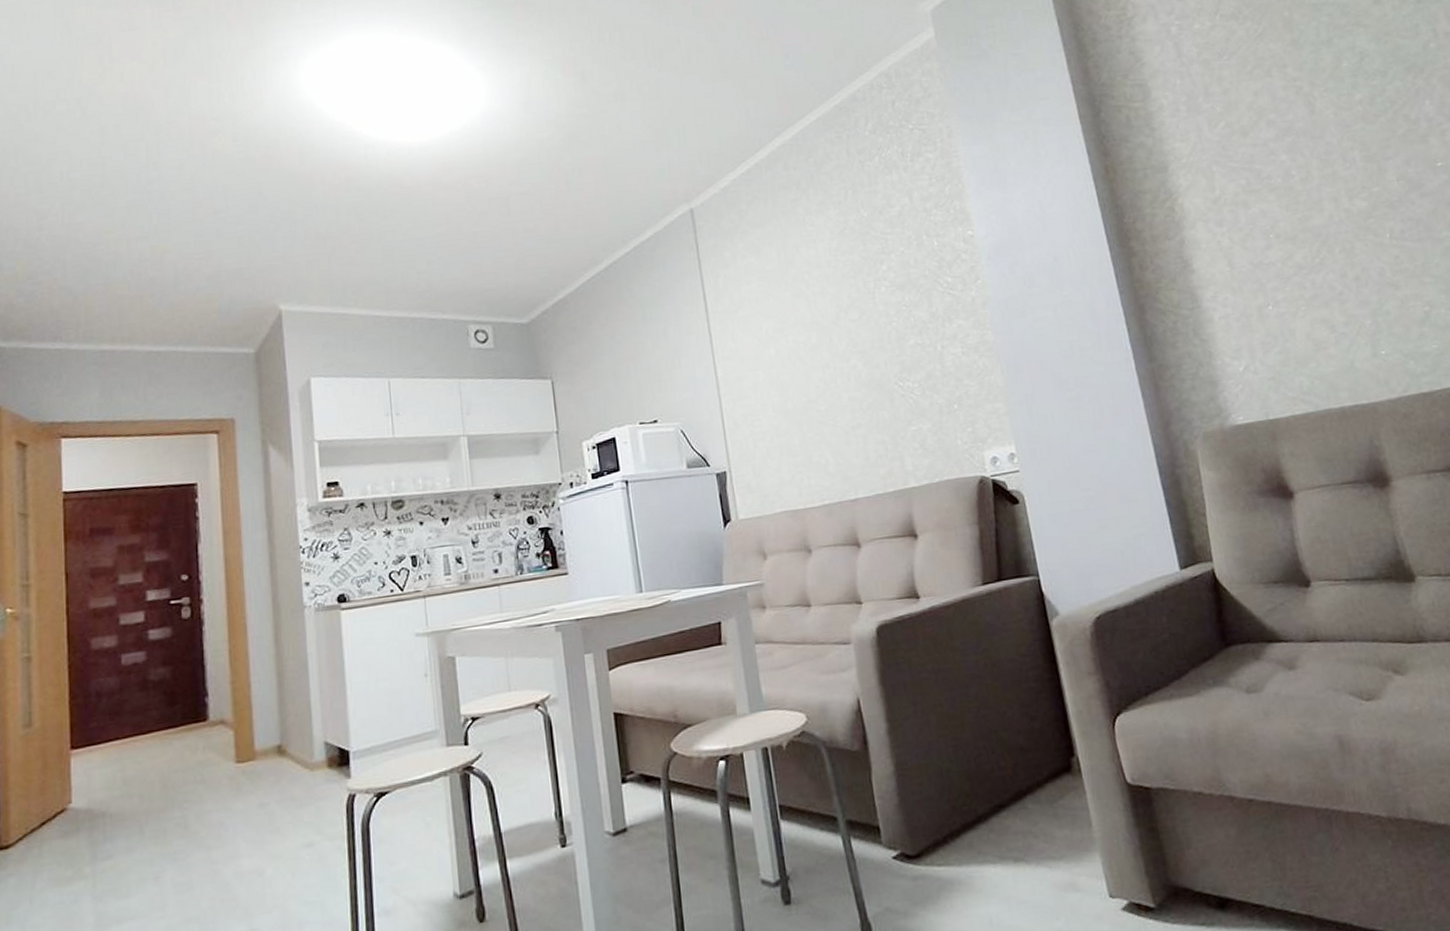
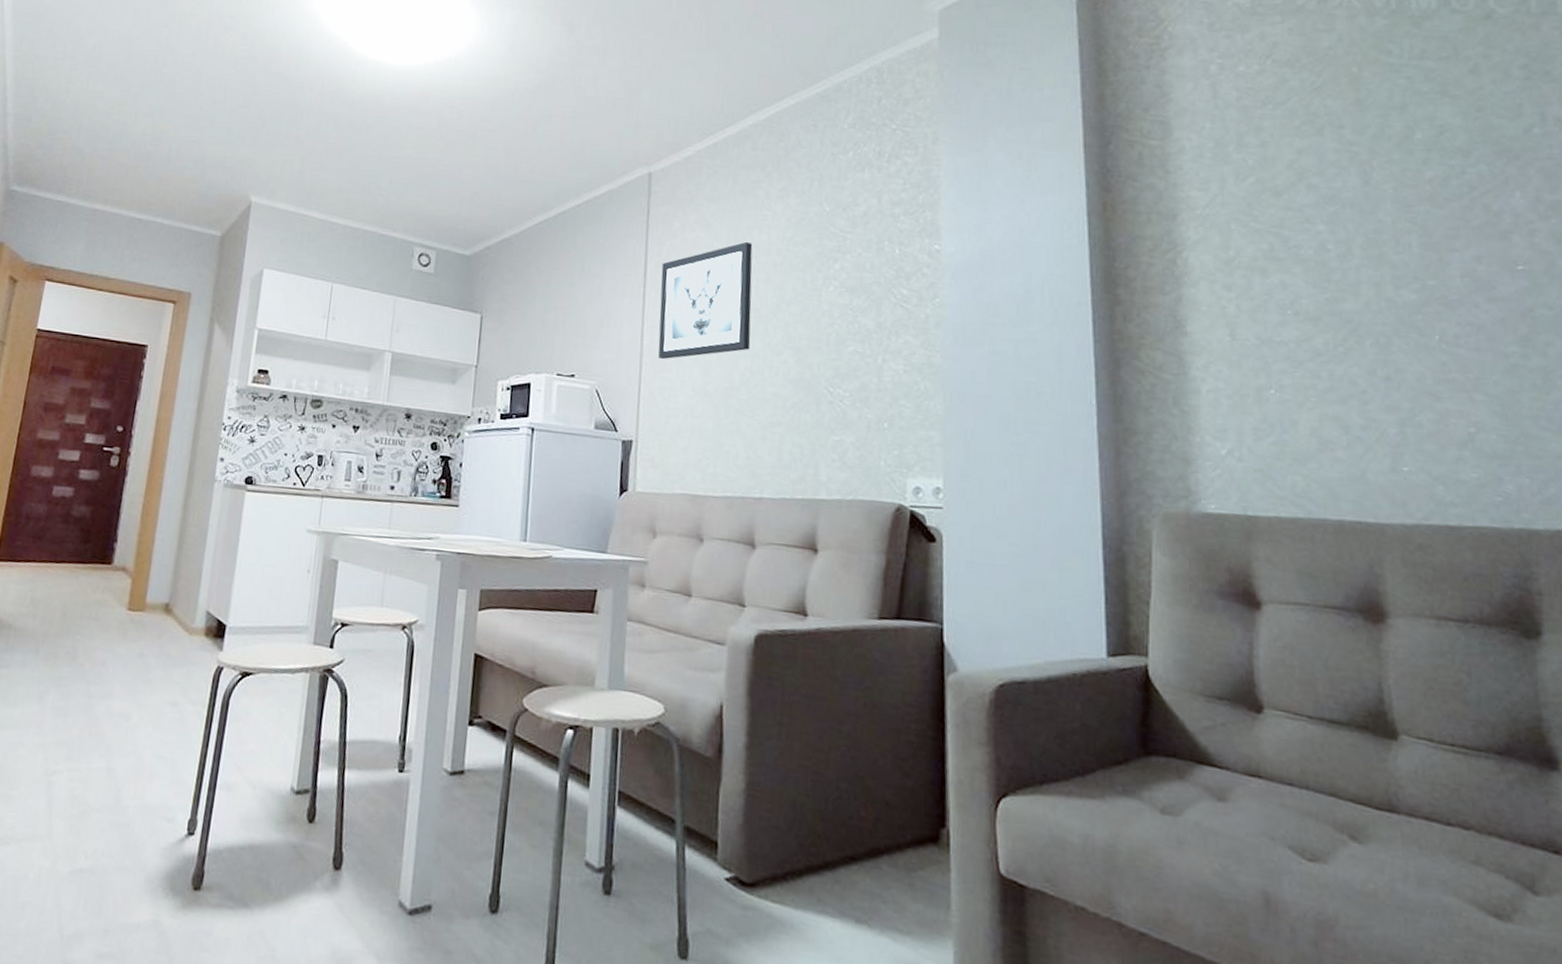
wall art: none [720,259,820,388] -> present [658,241,753,360]

